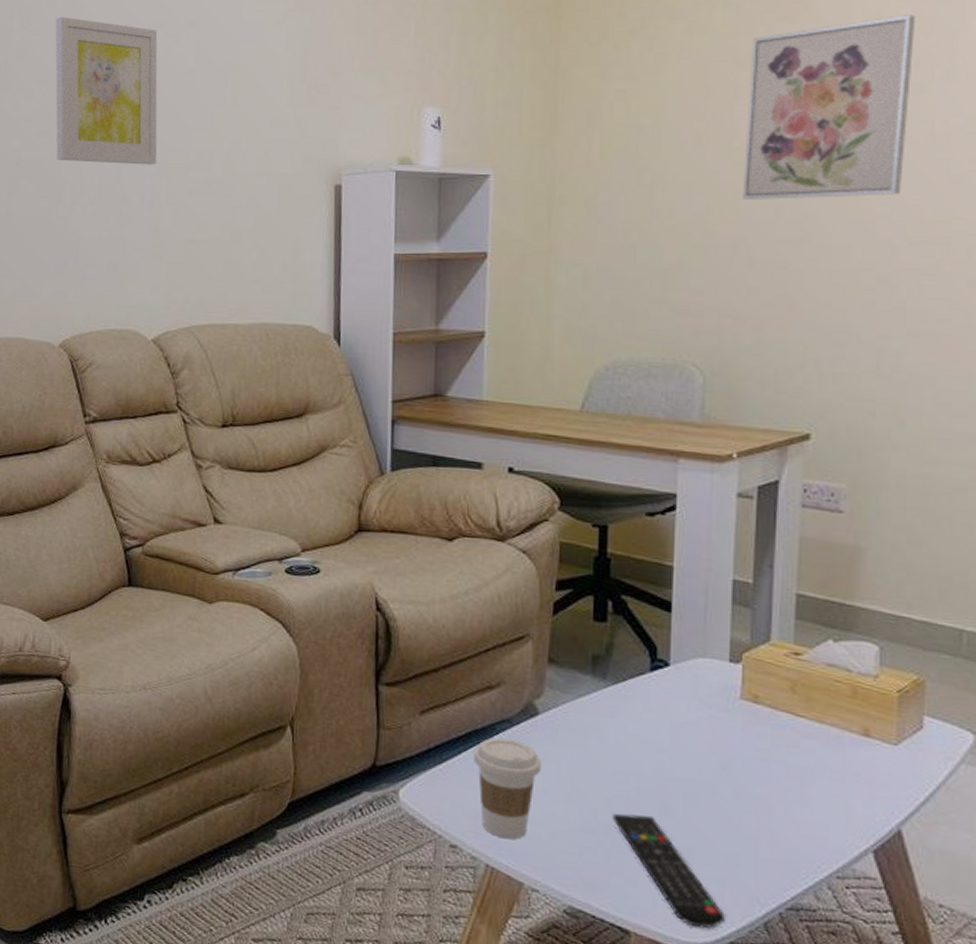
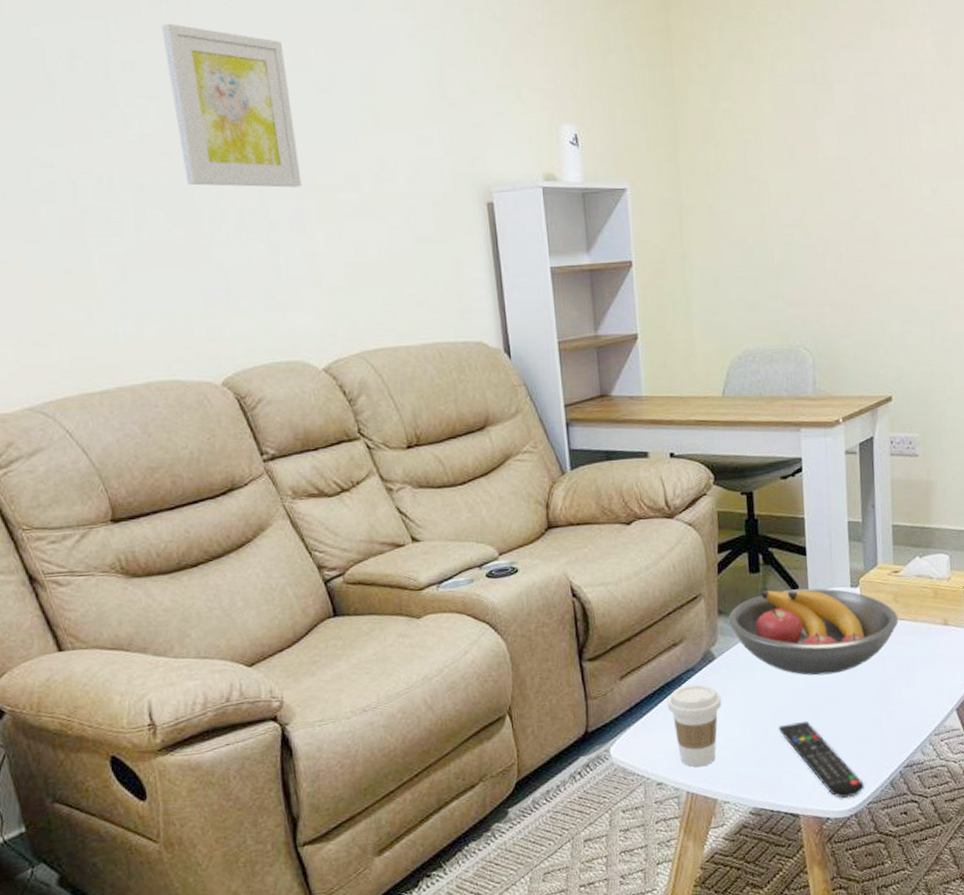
fruit bowl: none [560,643,795,766] -> present [728,588,899,676]
wall art: present [742,14,916,200] -> none [825,45,939,204]

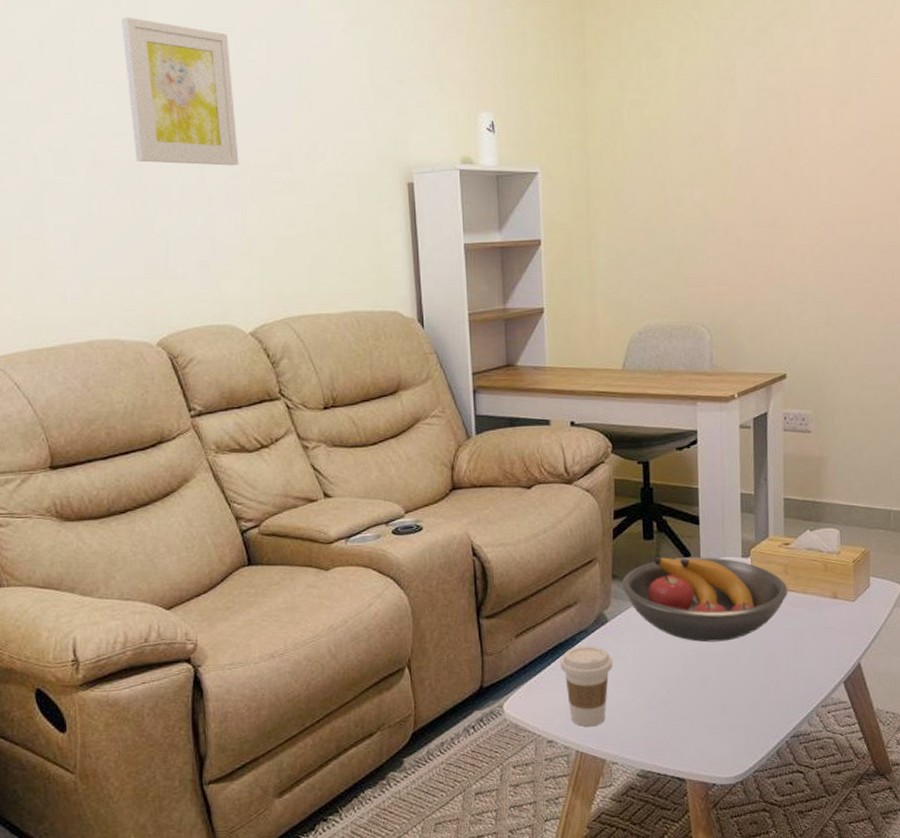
remote control: present [778,720,864,798] -> none [667,686,750,765]

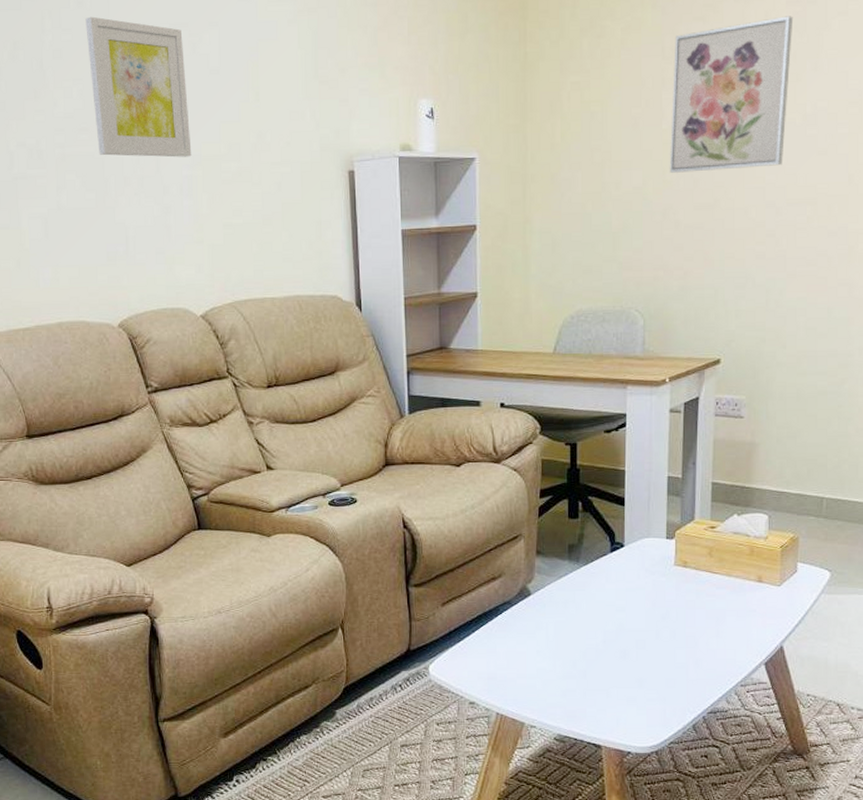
coffee cup: present [560,645,613,727] -> none [484,616,535,692]
fruit bowl: present [621,556,788,643] -> none [545,535,712,619]
wall art: none [729,43,839,190] -> present [669,16,794,173]

